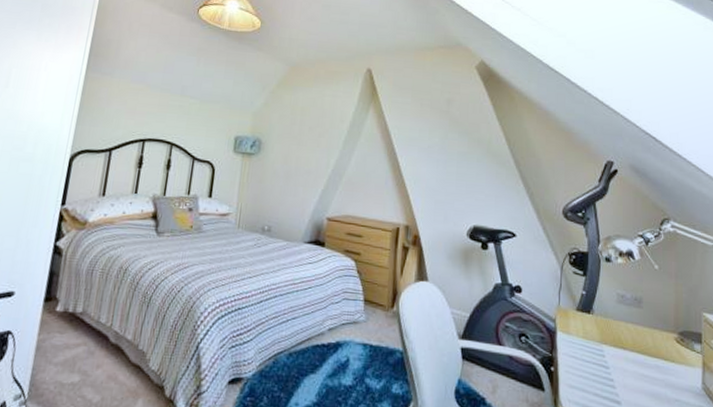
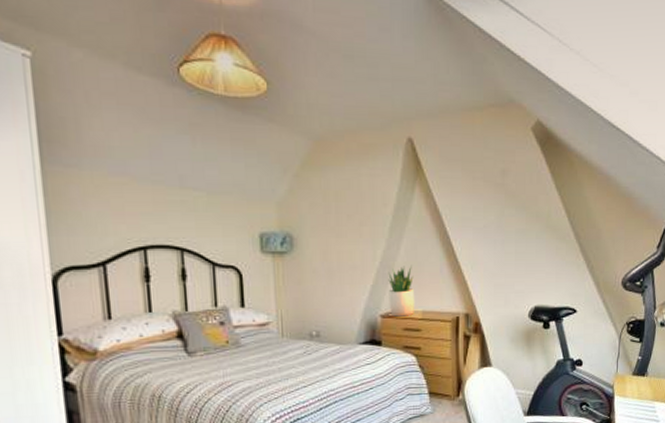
planter: none [335,175,361,222] -> present [388,266,415,317]

